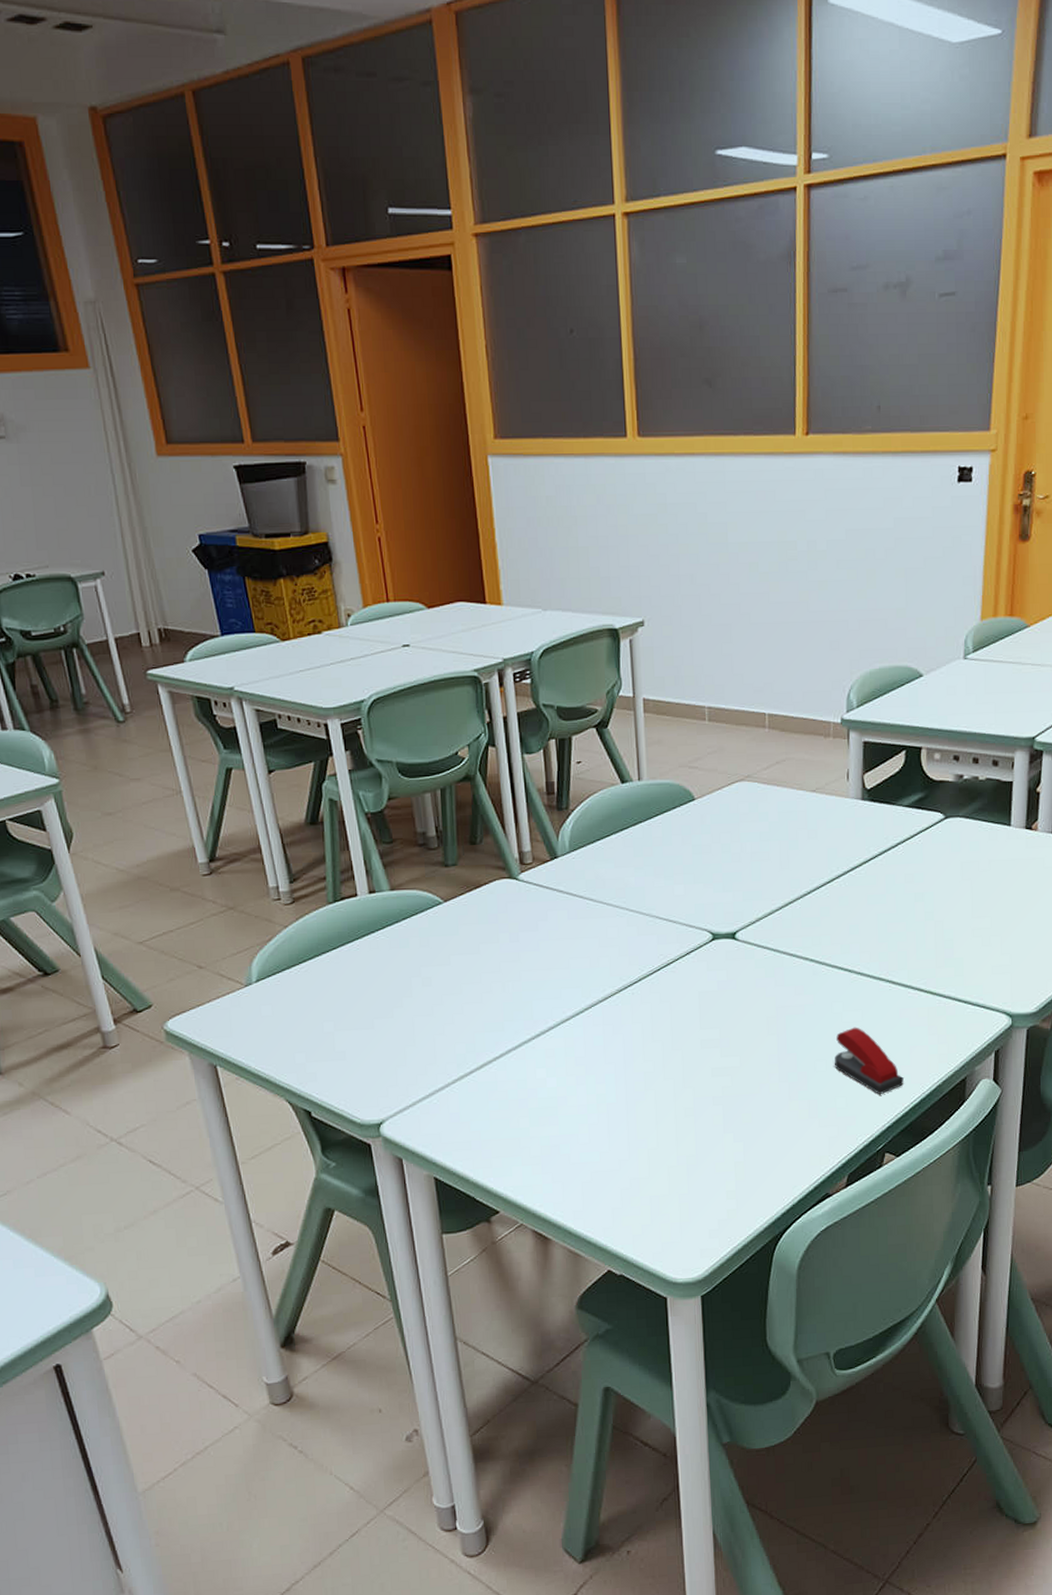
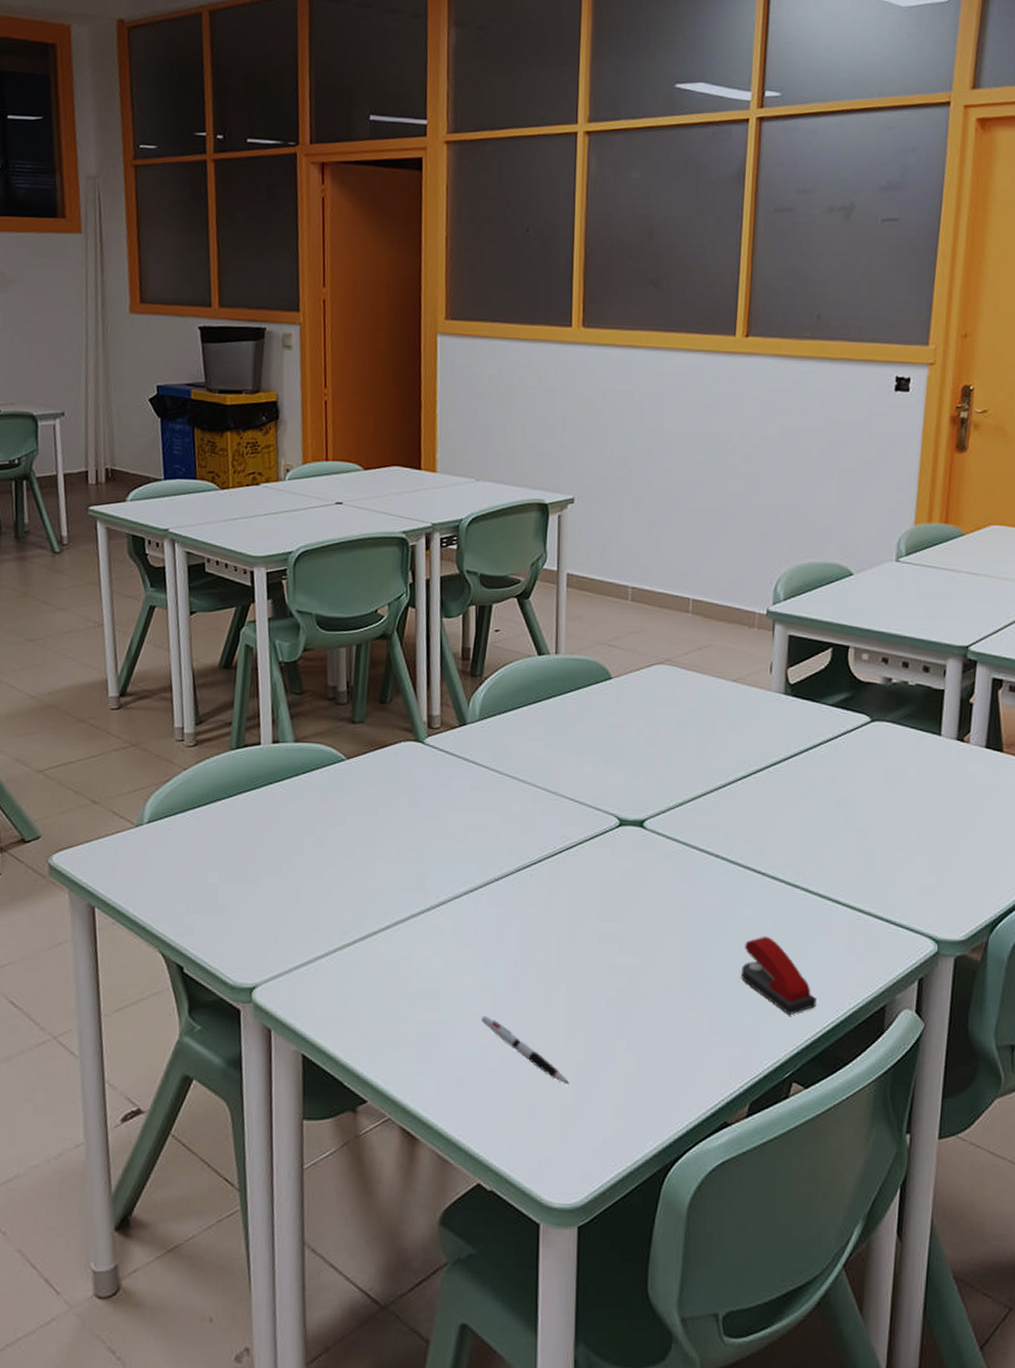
pen: none [598,1125,684,1177] -> present [481,1015,569,1085]

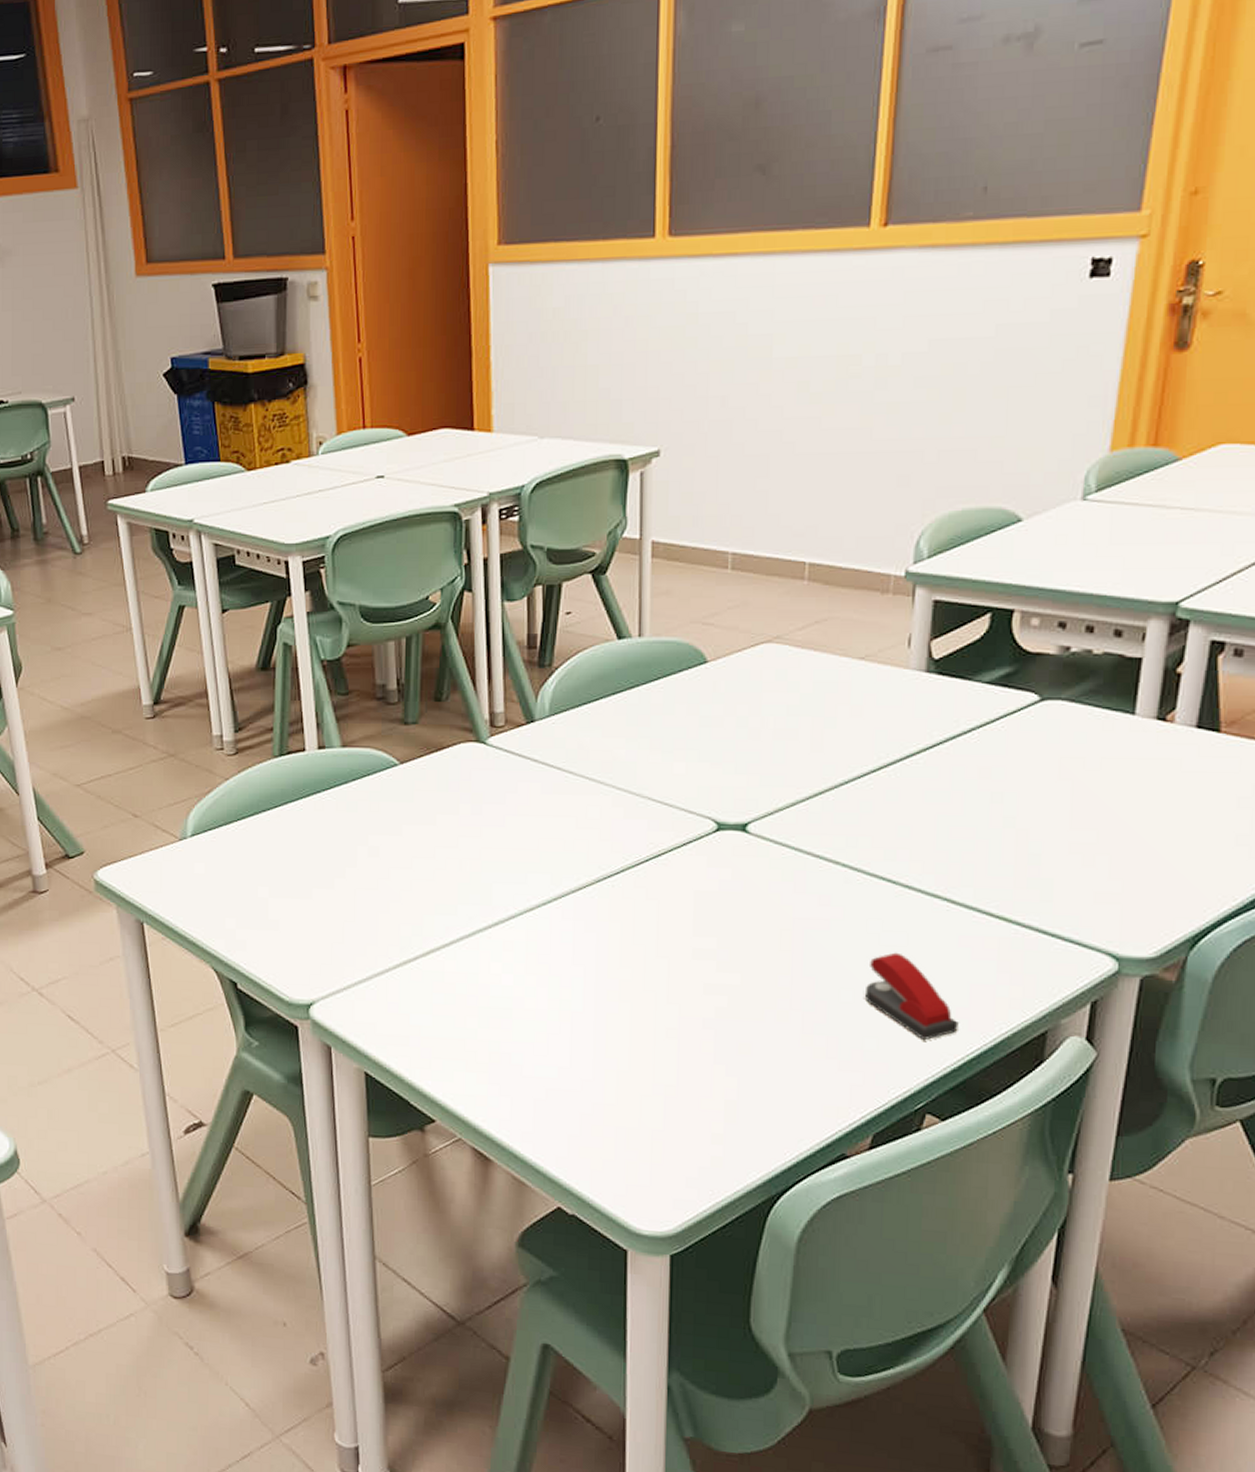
pen: present [481,1015,569,1085] -> none [558,1036,659,1110]

